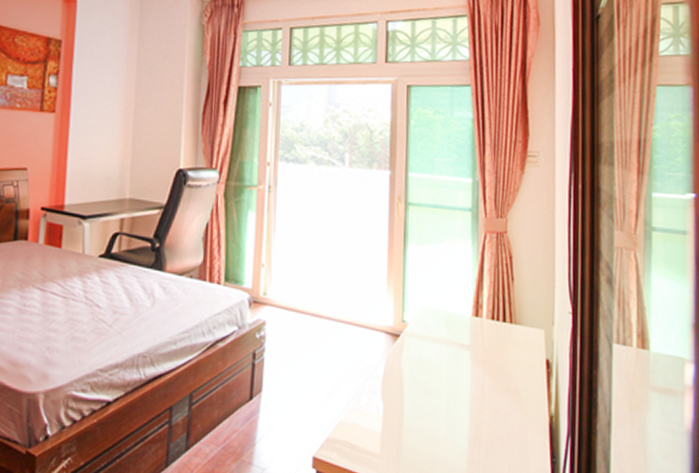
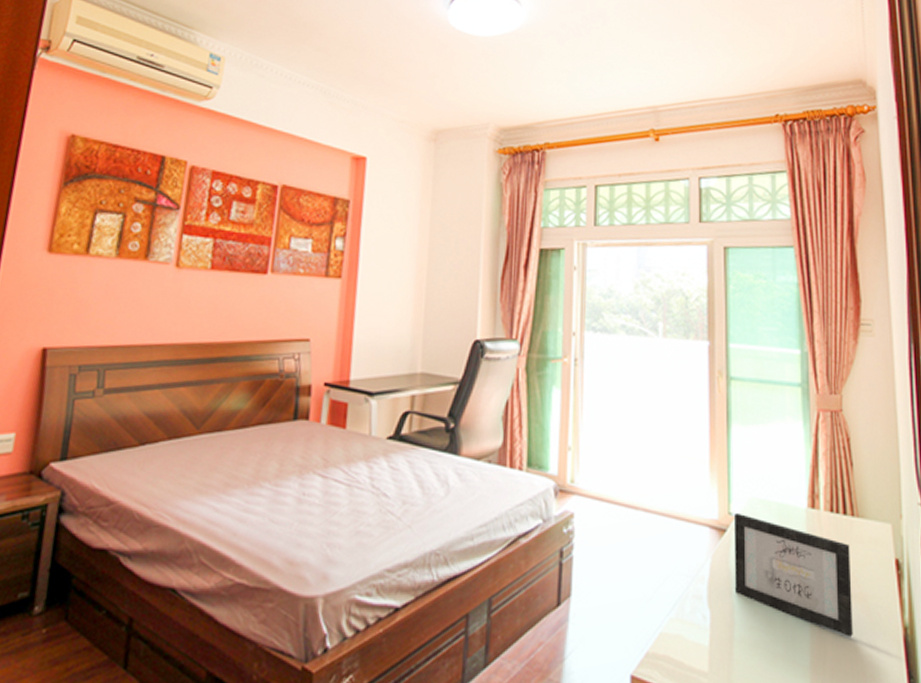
picture frame: none [405,320,507,424] -> present [734,512,853,637]

